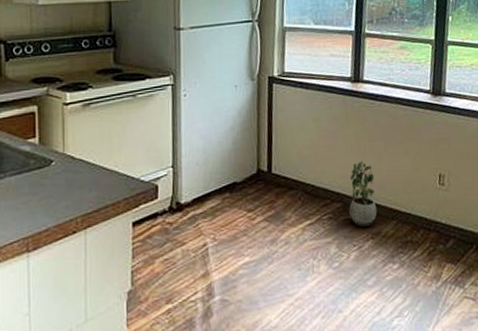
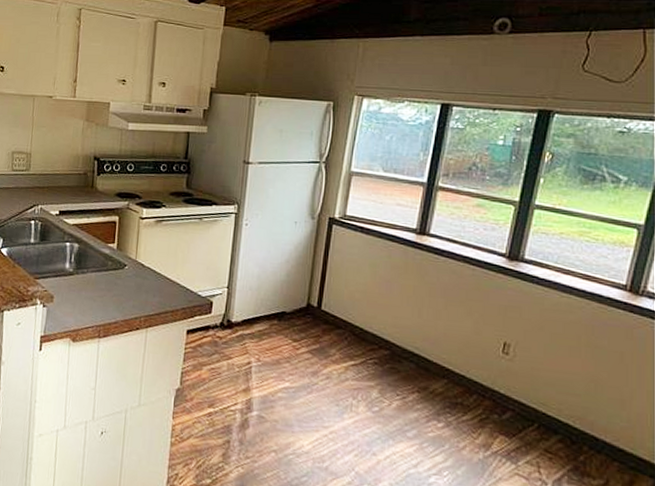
potted plant: present [349,160,377,227] -> none [397,313,429,379]

